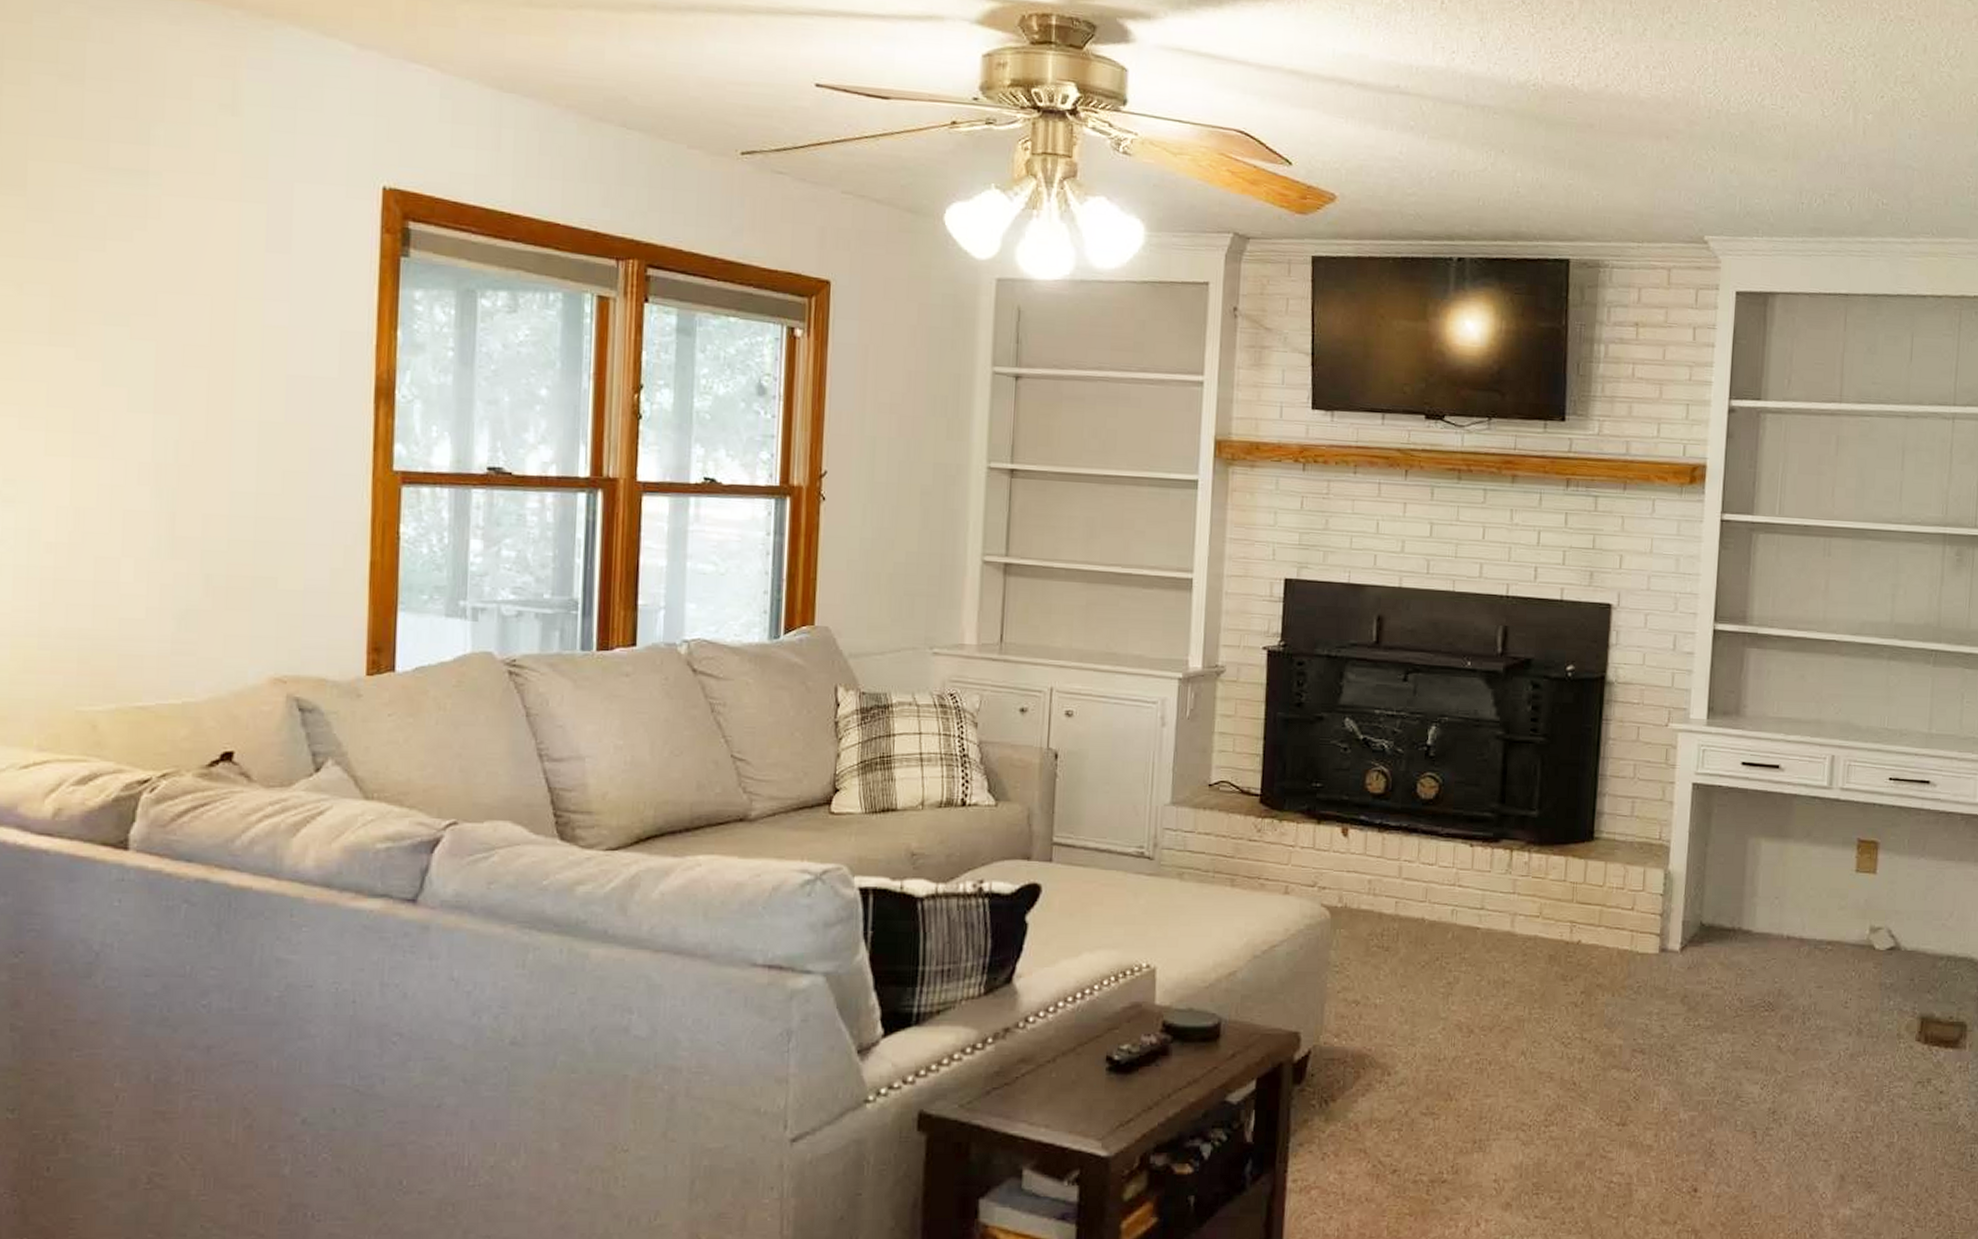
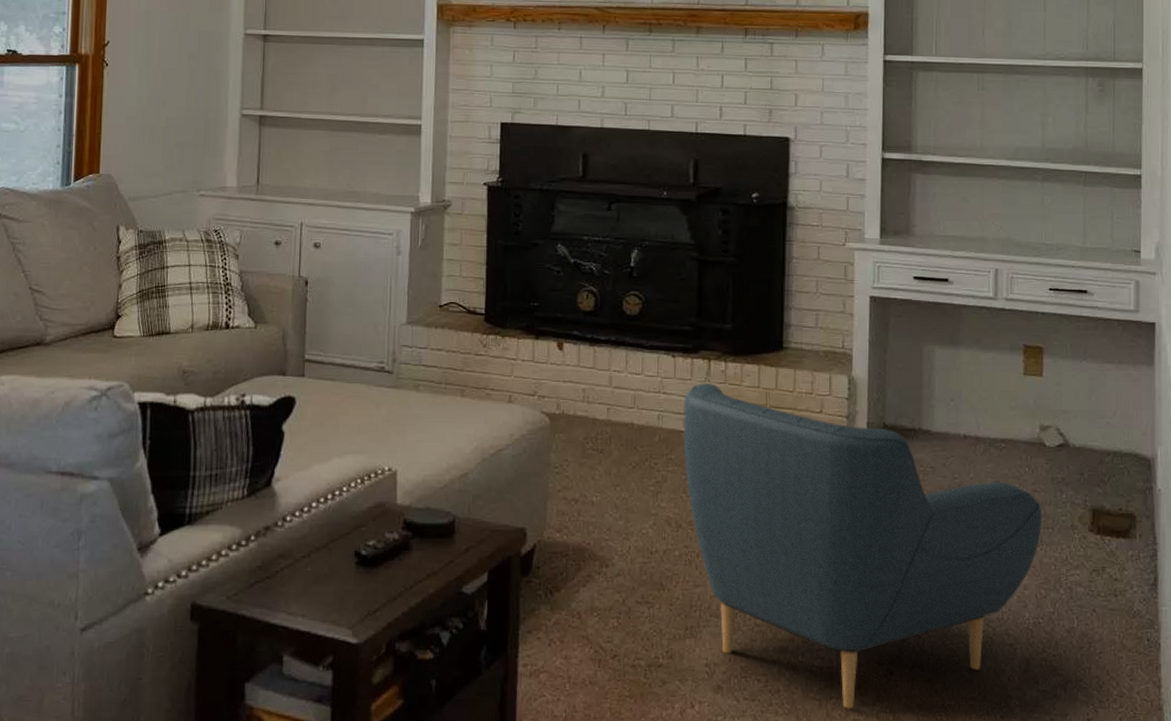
armchair: none [1479,876,1867,1228] -> present [683,383,1042,709]

